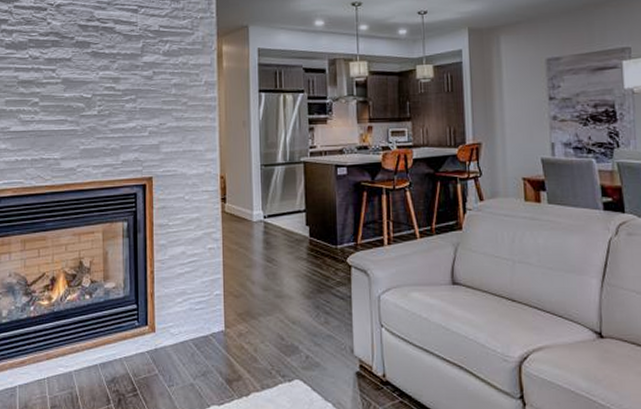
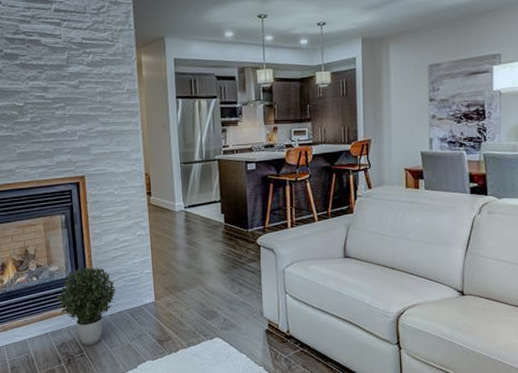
potted plant: none [110,285,180,383] -> present [56,267,117,346]

